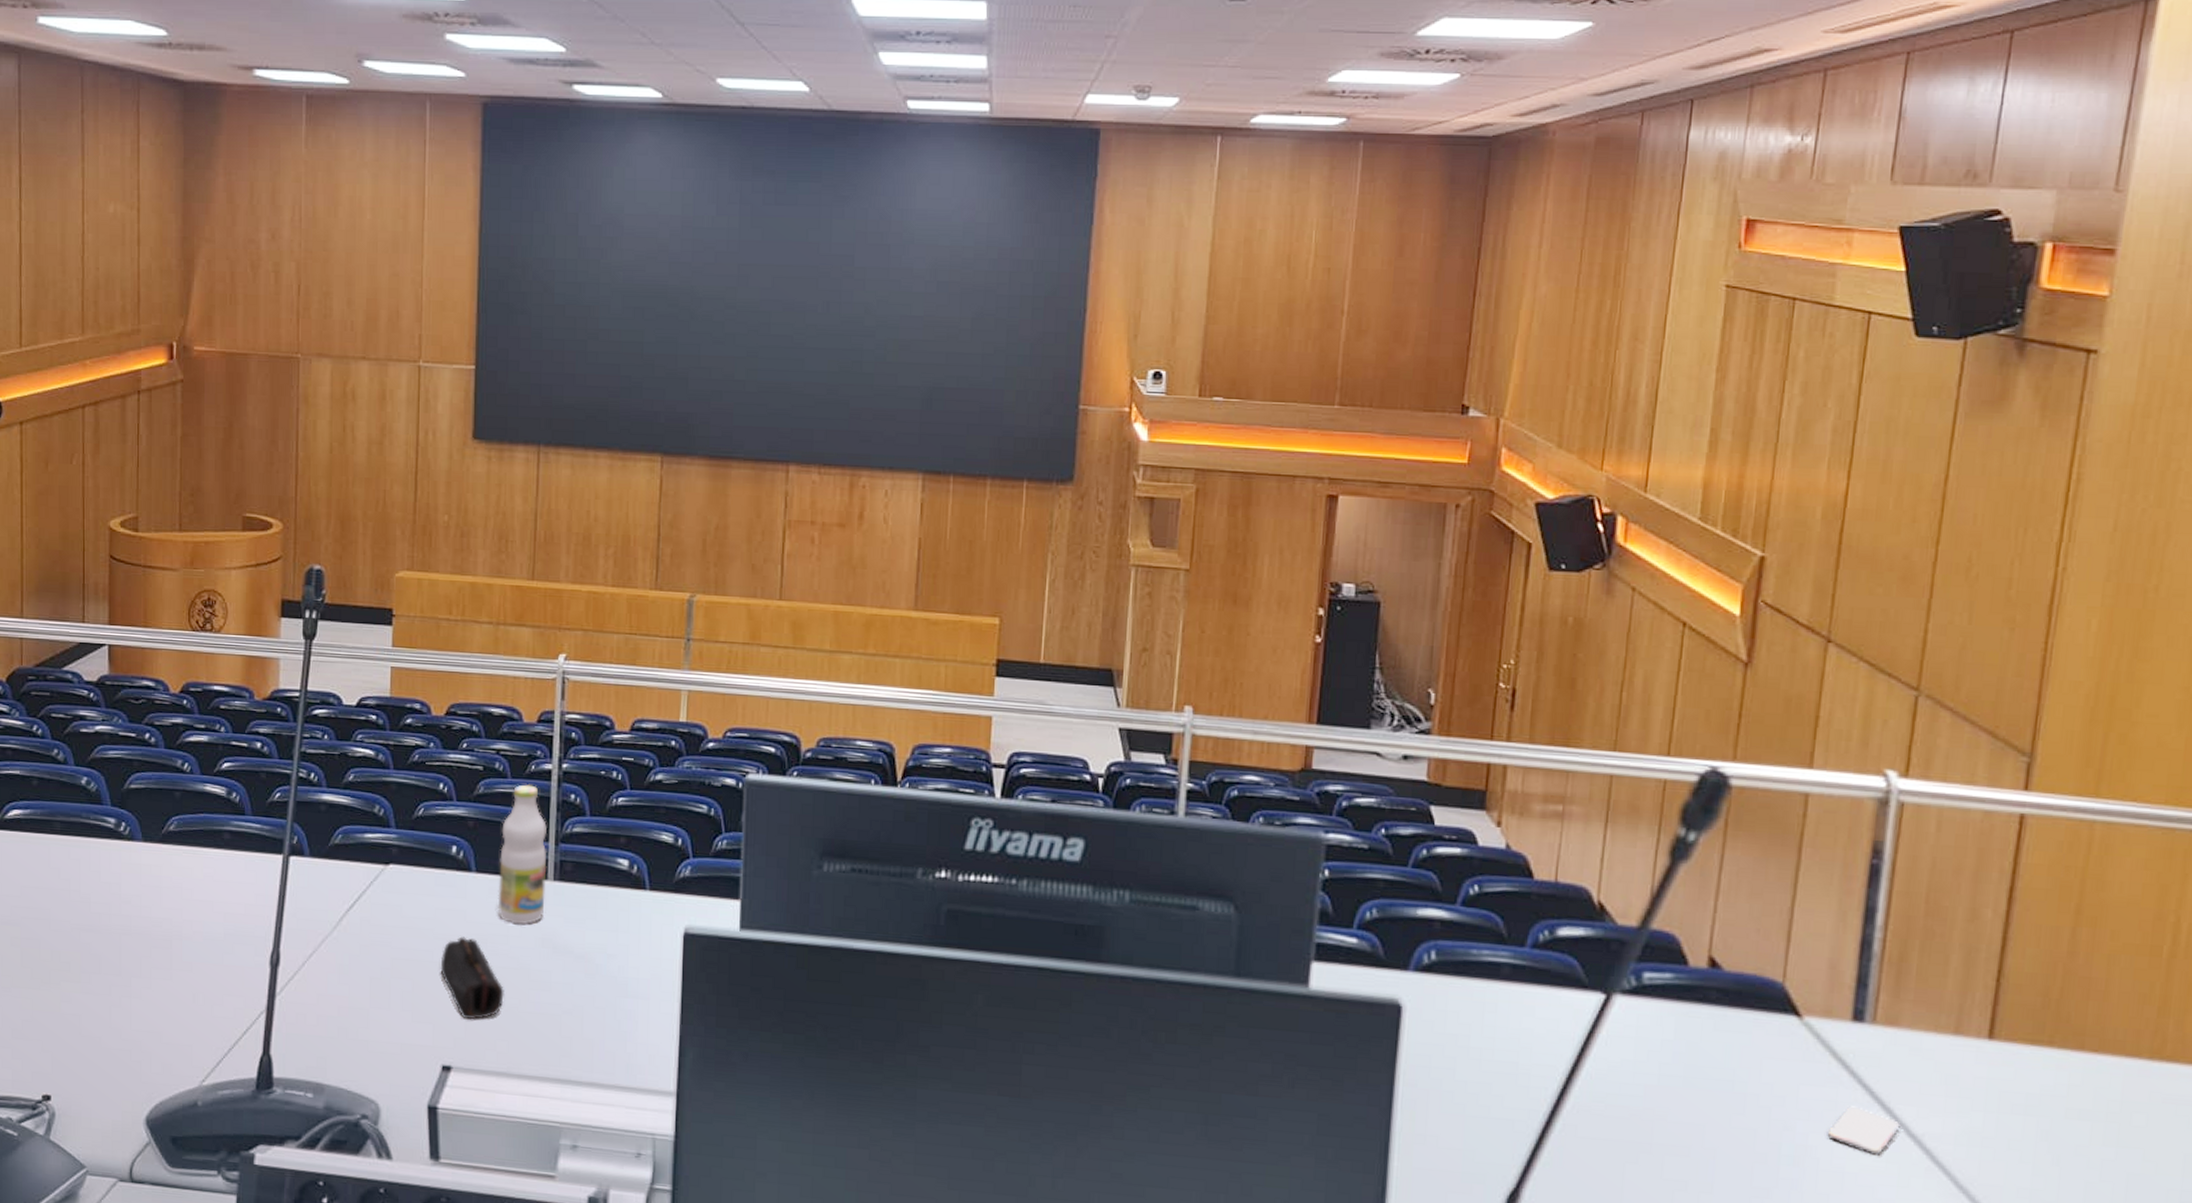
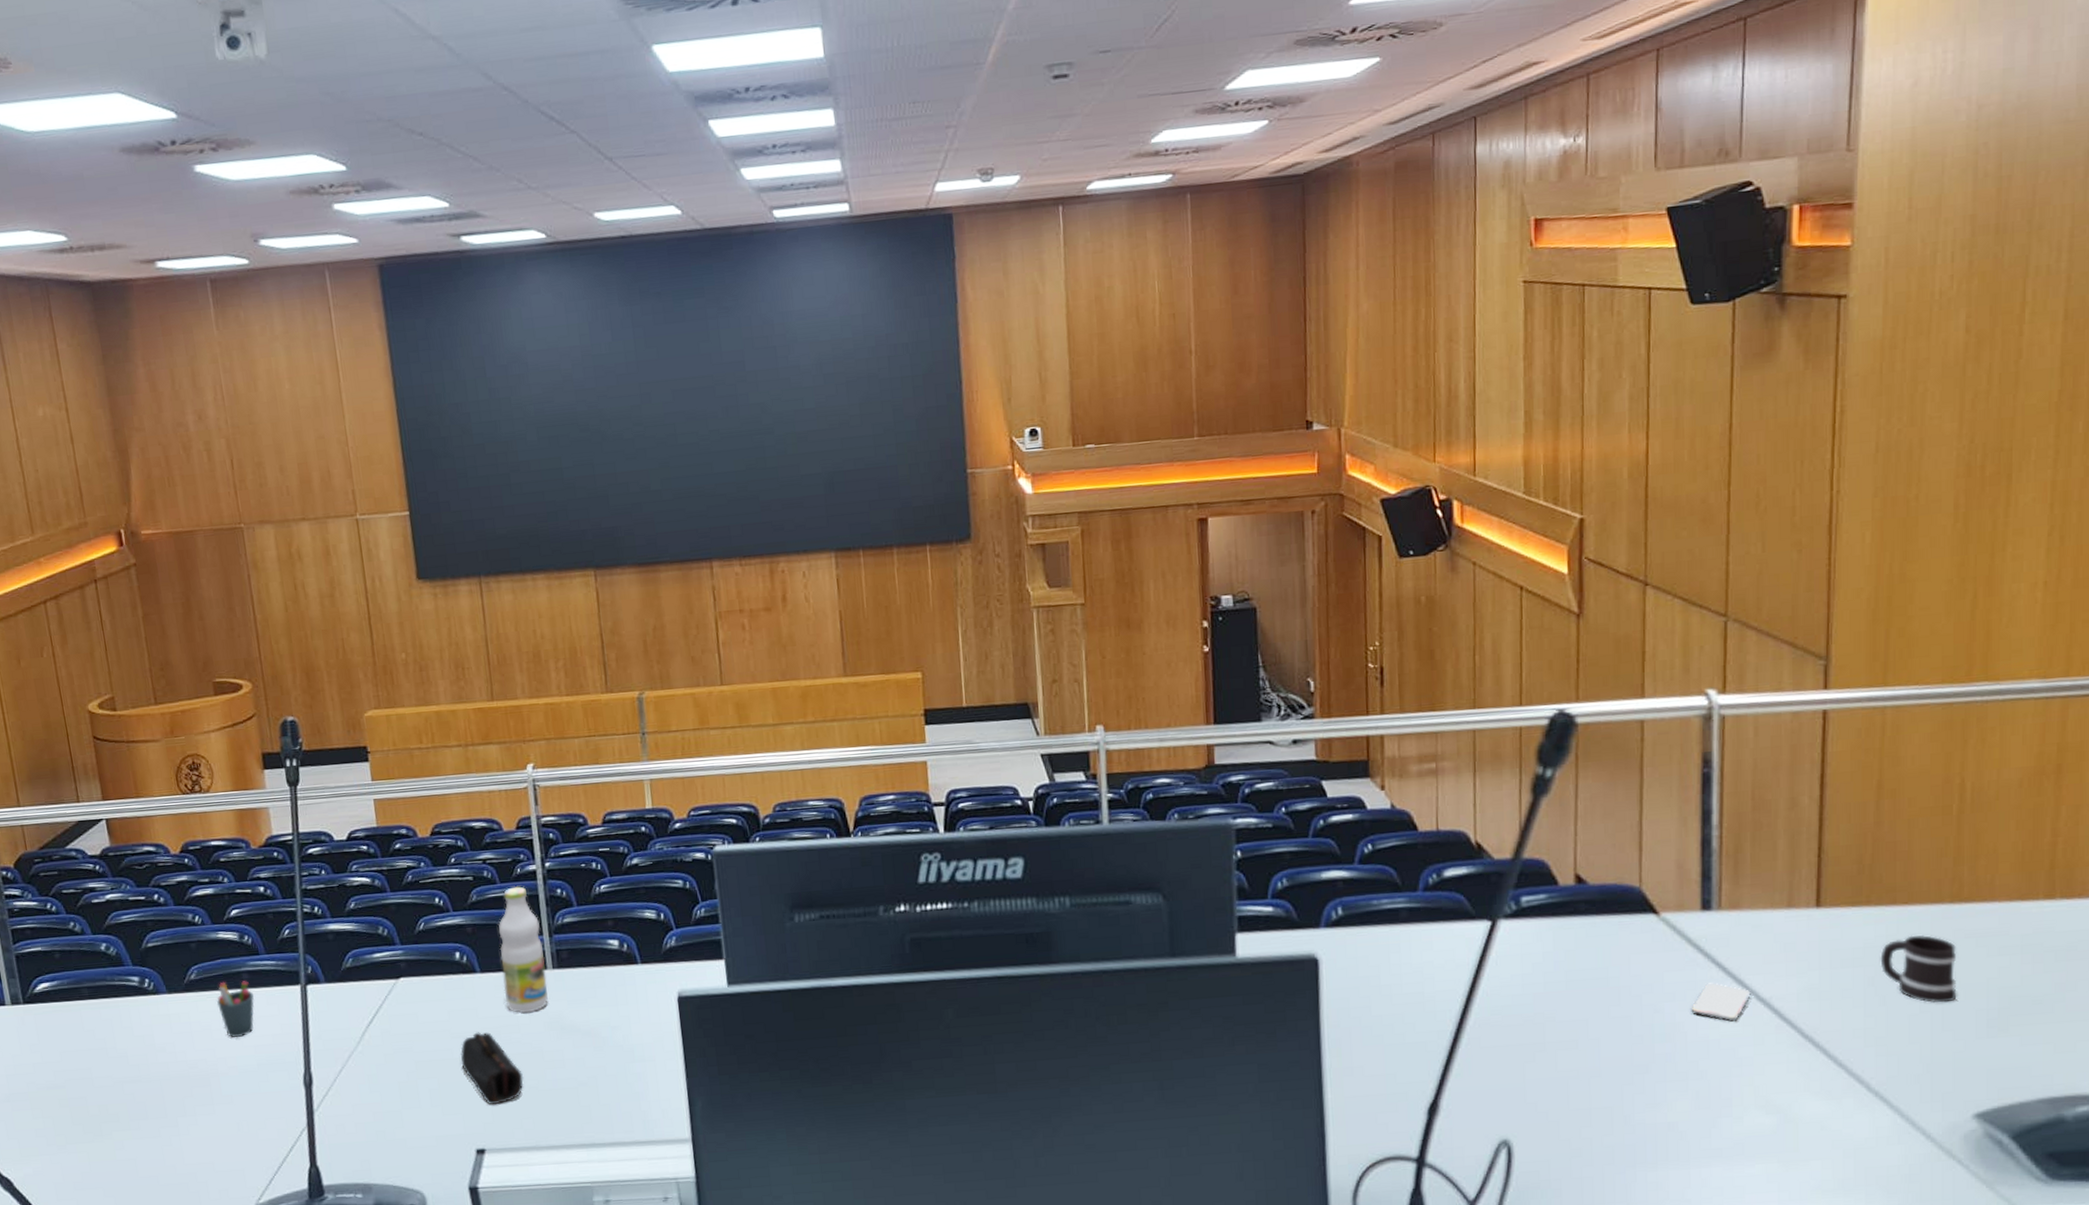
pen holder: none [193,838,232,901] -> present [217,981,254,1037]
mug: none [2058,1089,2151,1175] -> present [1880,935,1957,1003]

